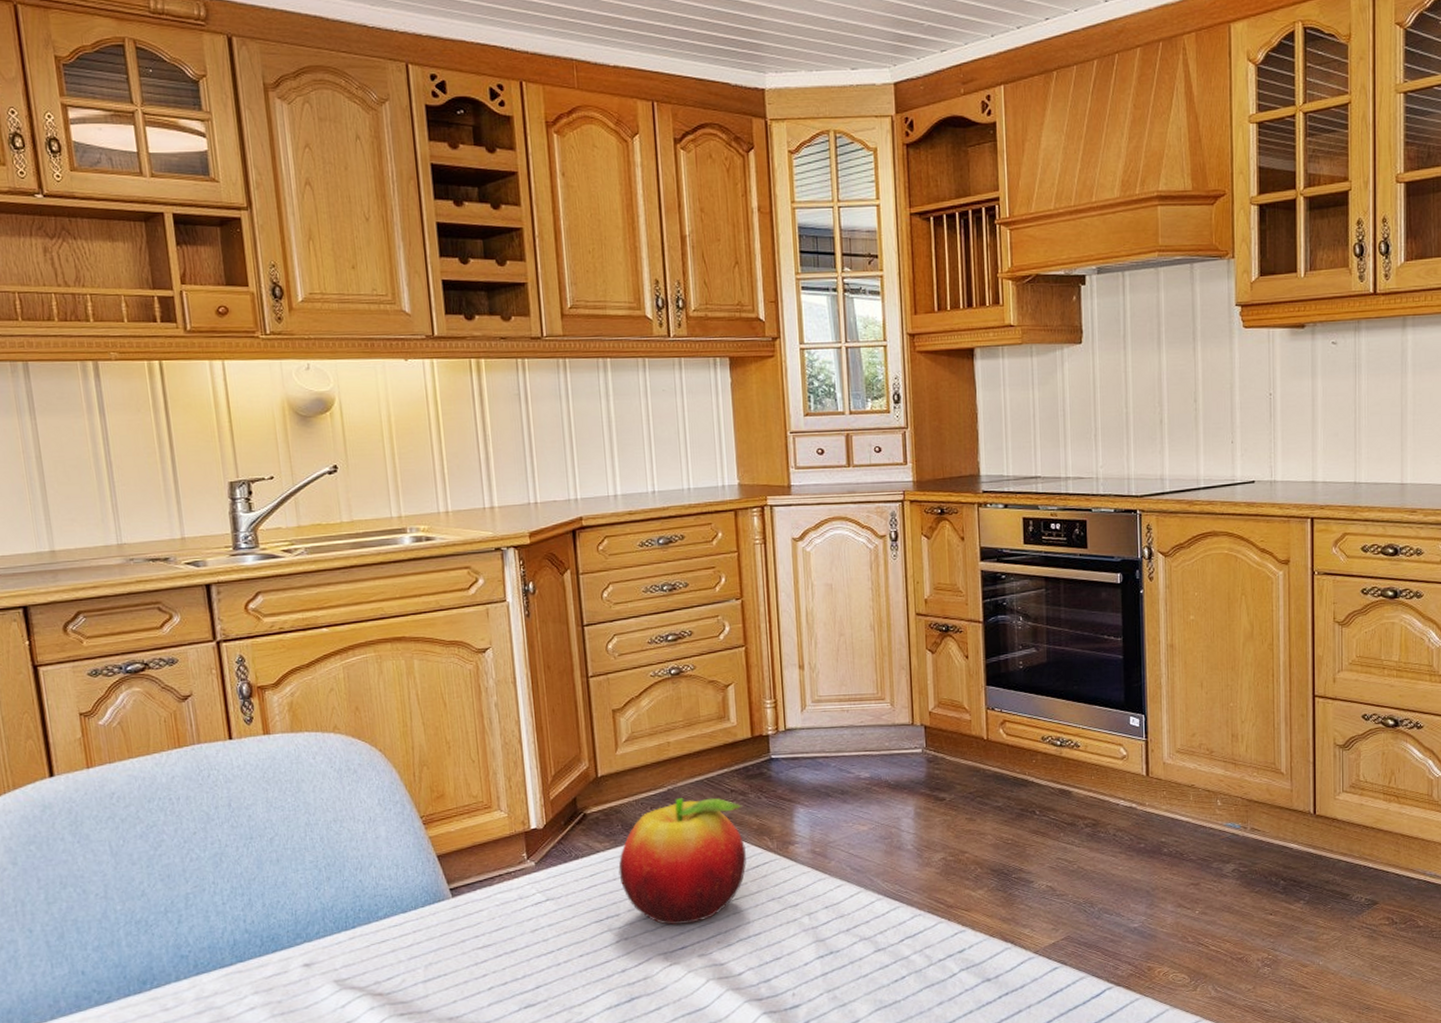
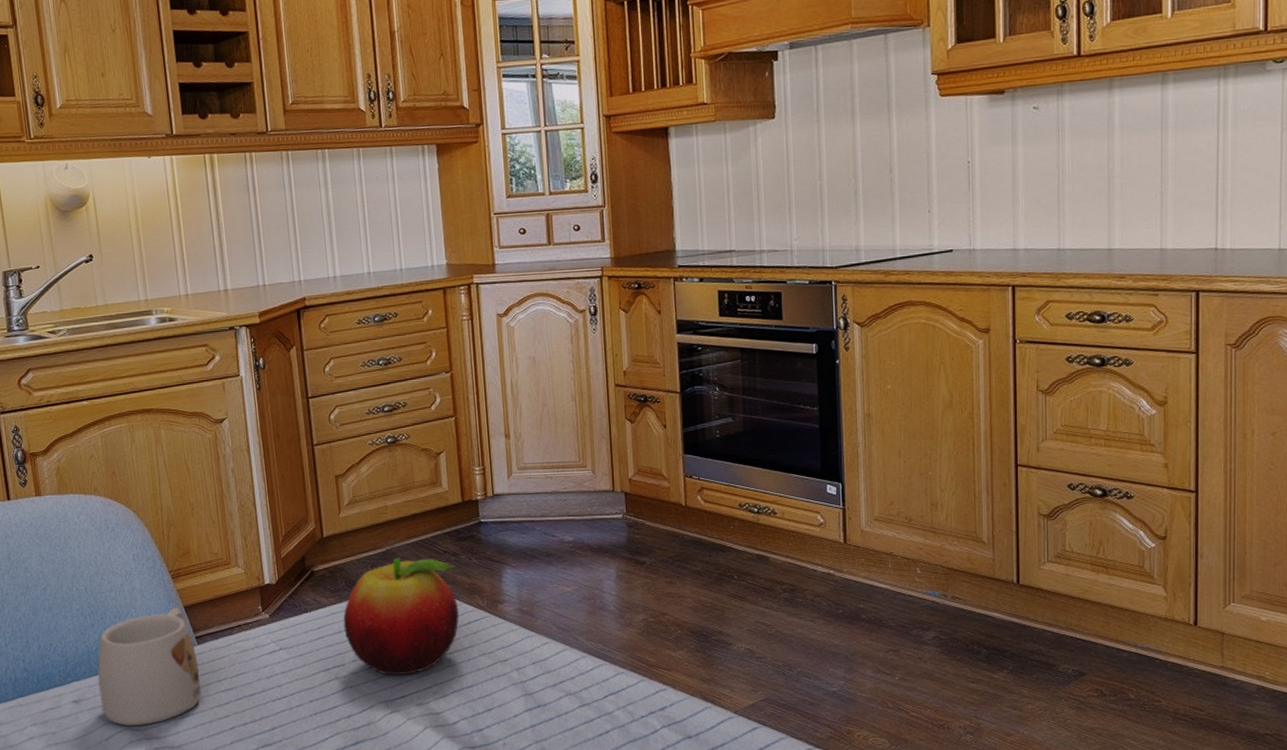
mug: none [333,857,456,991] -> present [97,608,202,726]

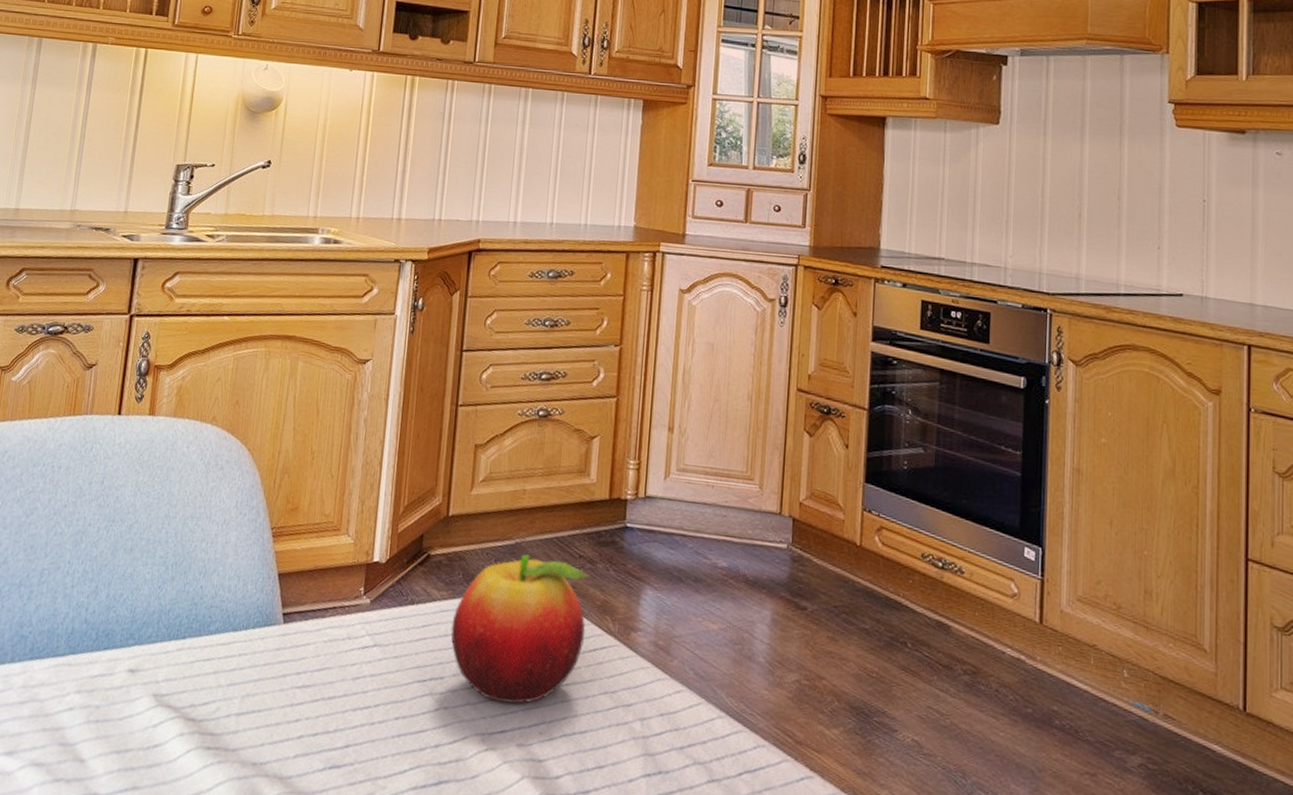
mug: present [97,608,202,726] -> none [158,573,280,716]

